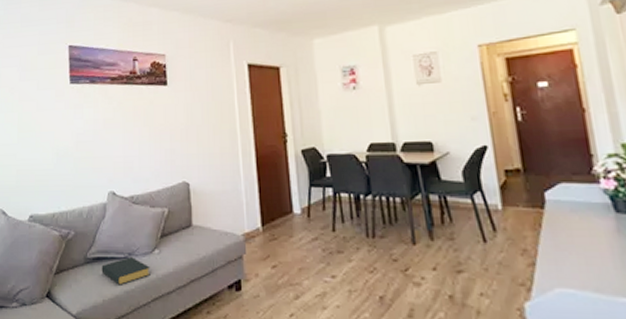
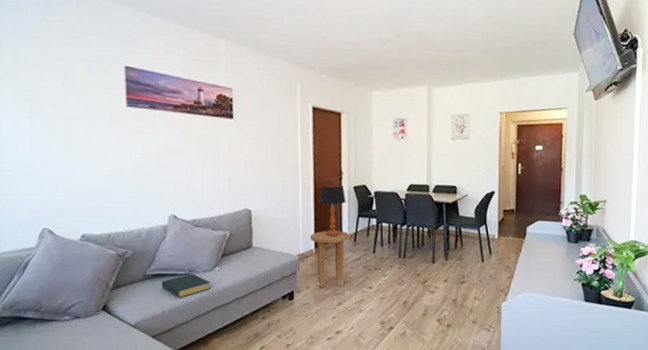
side table: none [254,205,302,277] -> present [309,231,350,289]
table lamp: none [261,149,294,211] -> present [318,184,346,236]

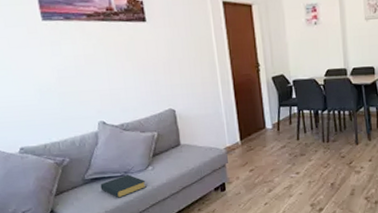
side table: present [309,231,350,289] -> none [234,122,273,178]
table lamp: present [318,184,346,236] -> none [238,76,266,128]

